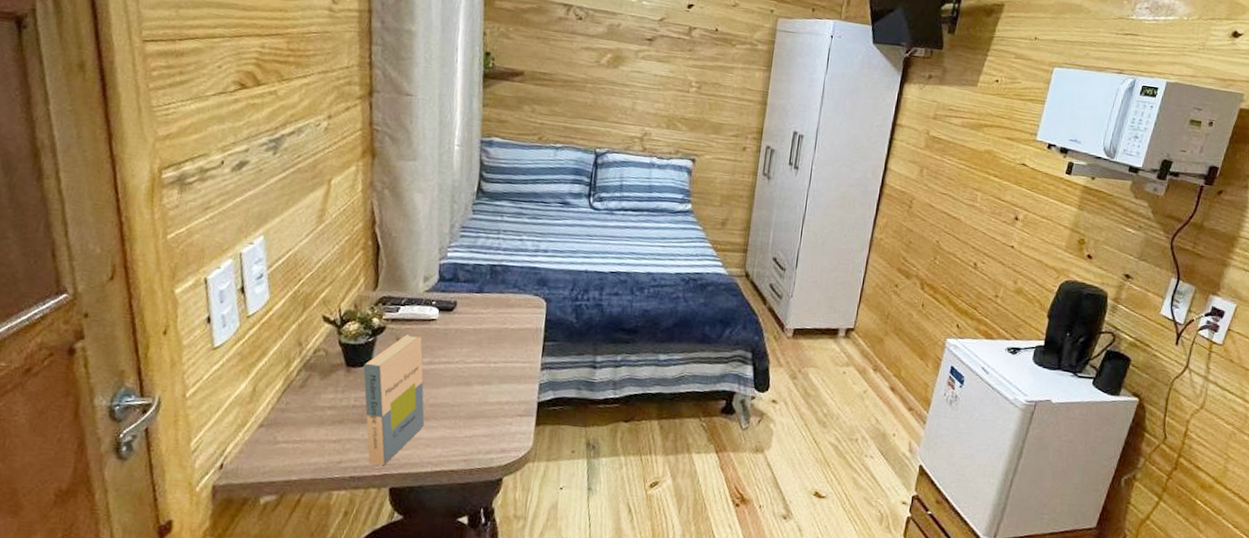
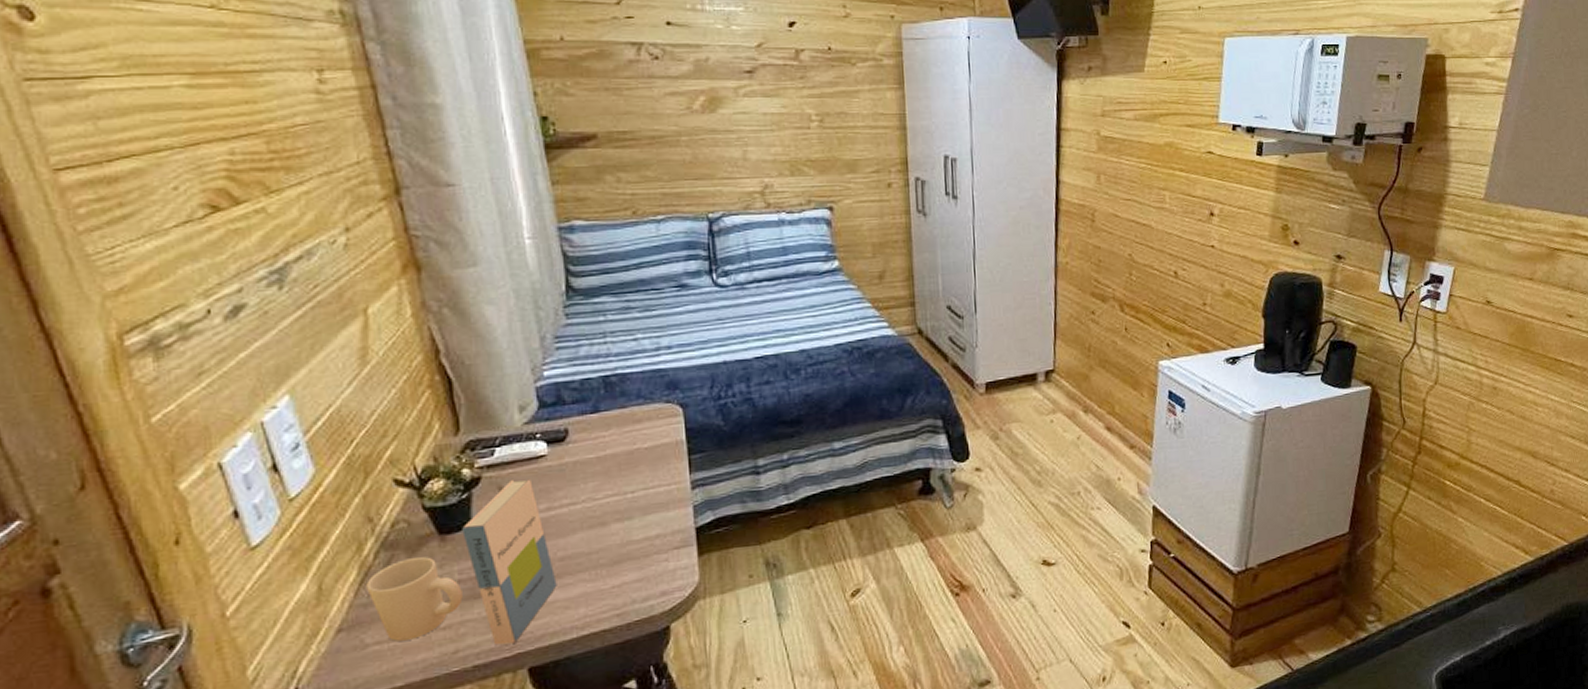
mug: none [286,380,354,445] -> present [366,556,463,641]

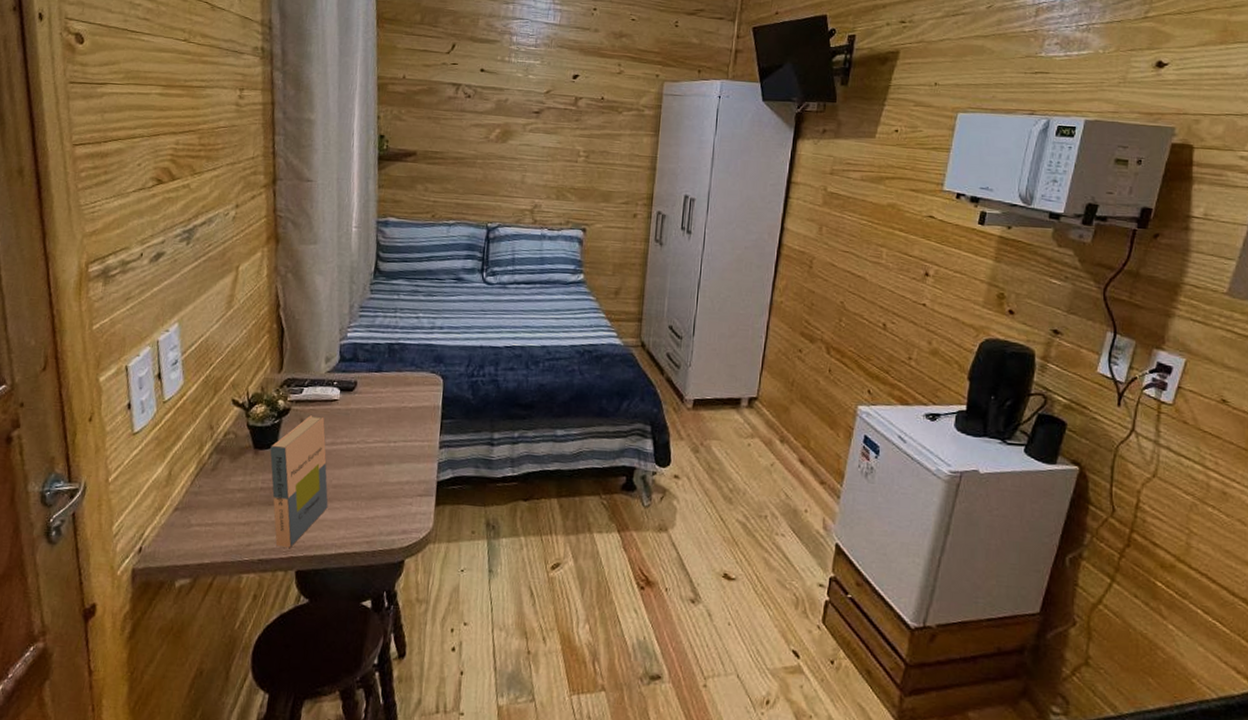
mug: present [366,556,463,641] -> none [199,463,262,528]

